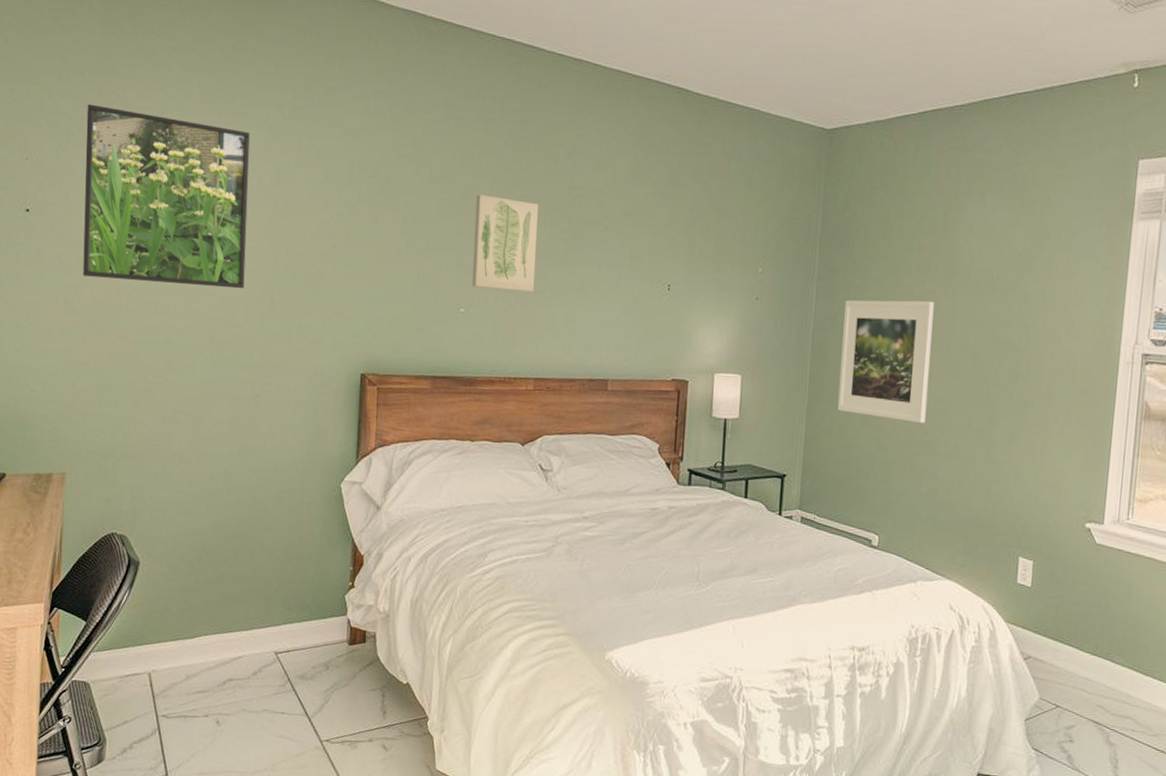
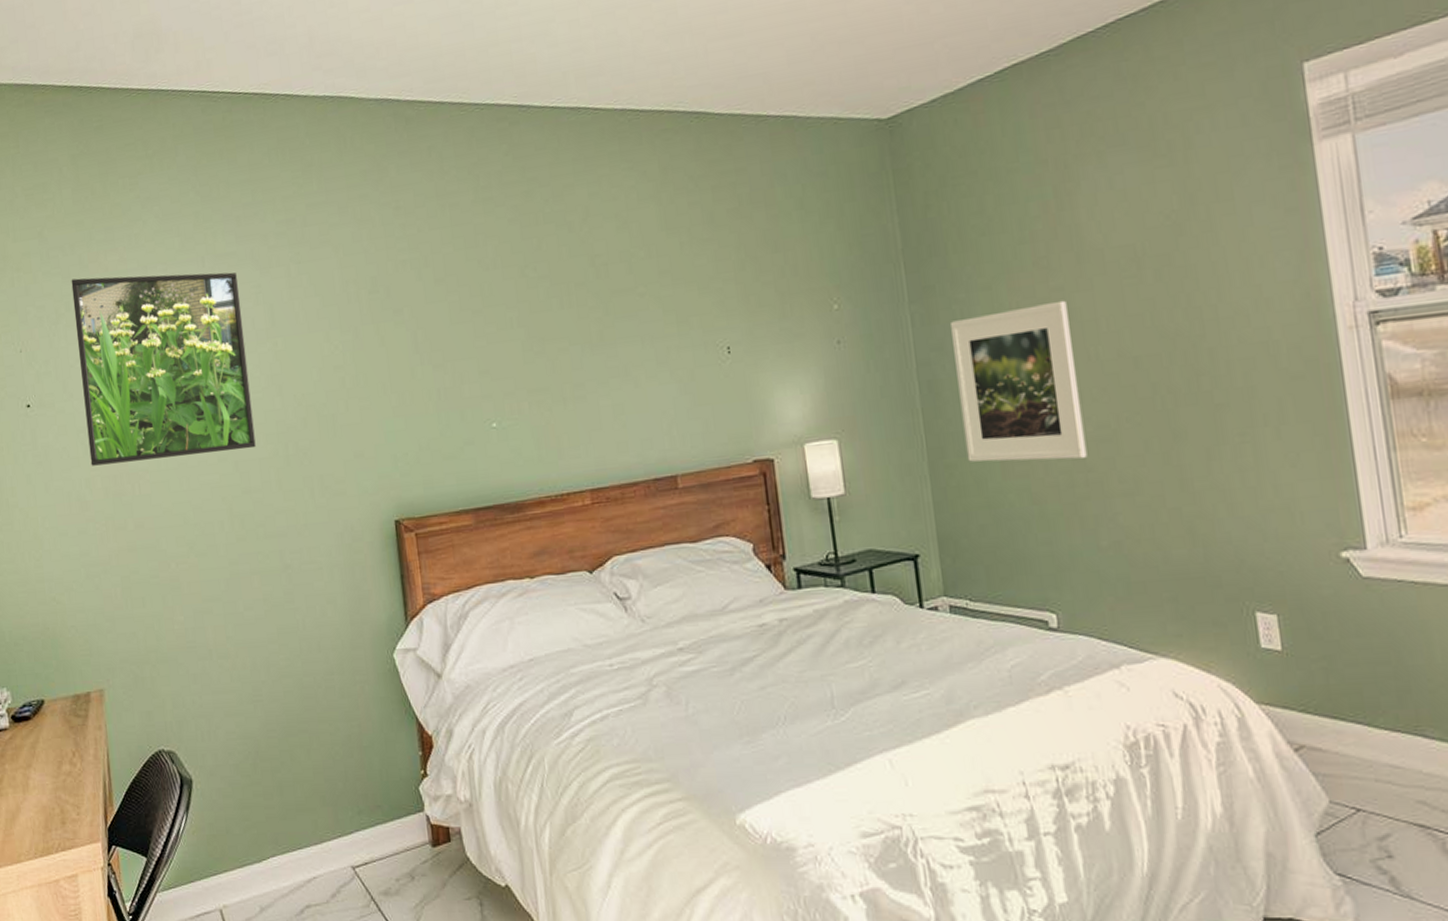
wall art: present [472,194,538,293] -> none [488,283,572,396]

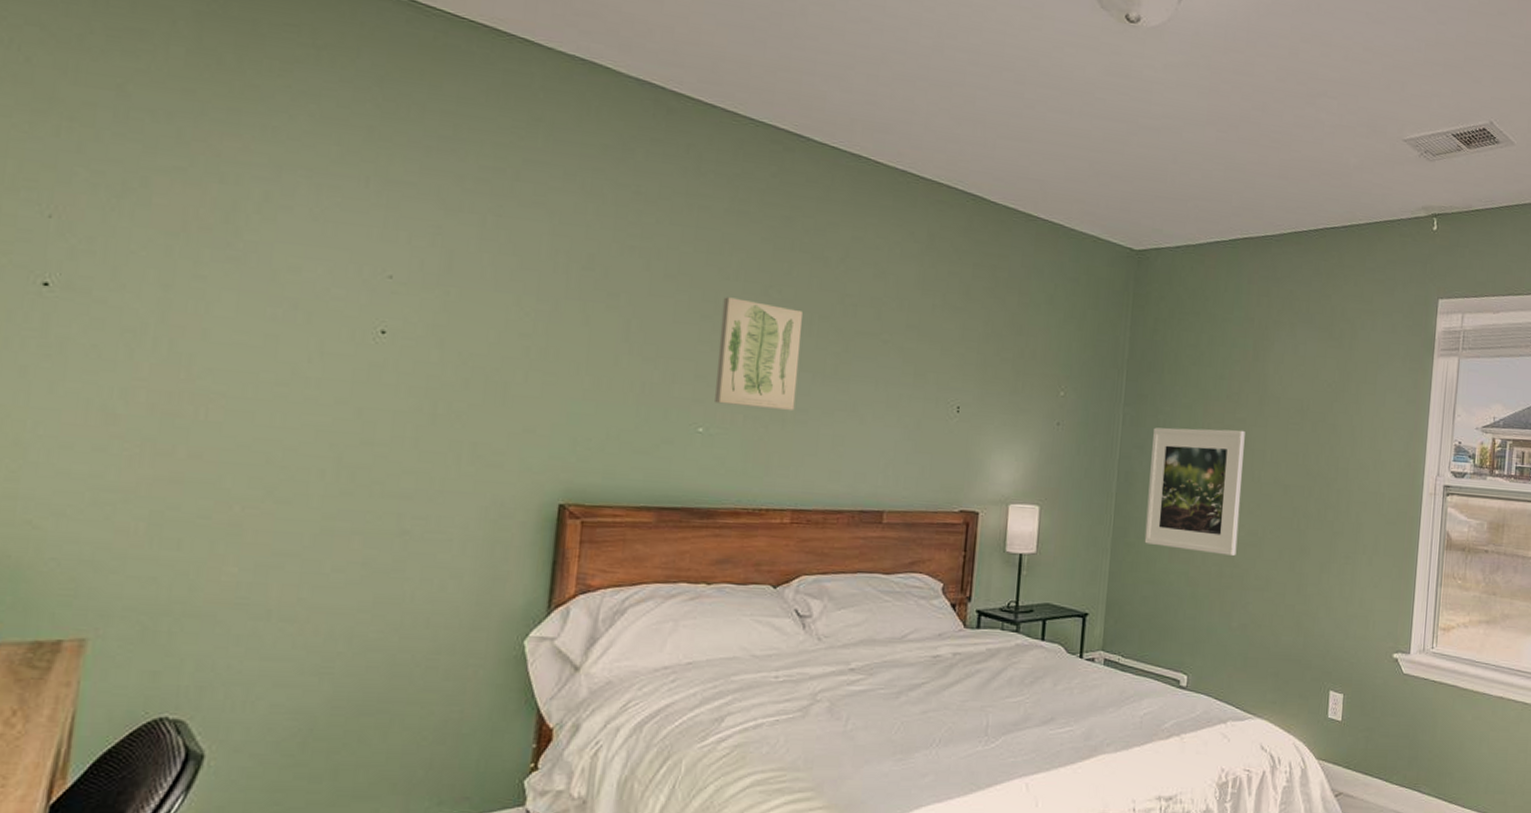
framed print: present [71,272,256,466] -> none [134,152,412,398]
wall art: none [488,283,572,396] -> present [715,297,802,412]

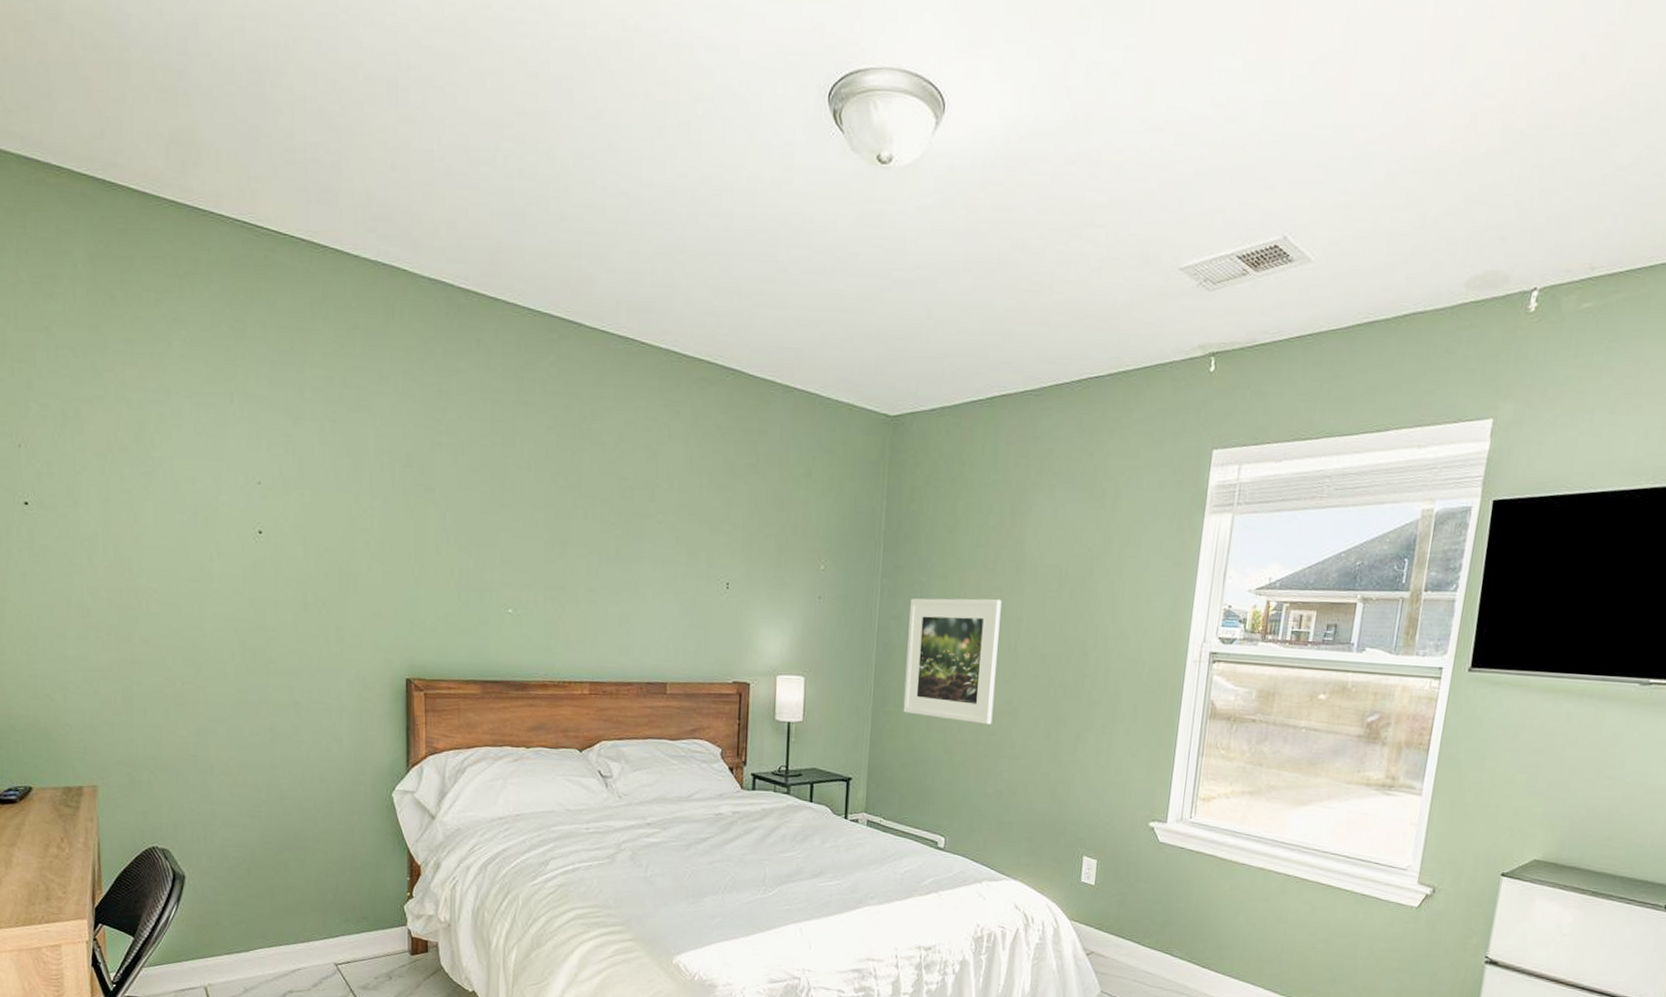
wall art: present [715,297,802,412] -> none [518,486,587,592]

